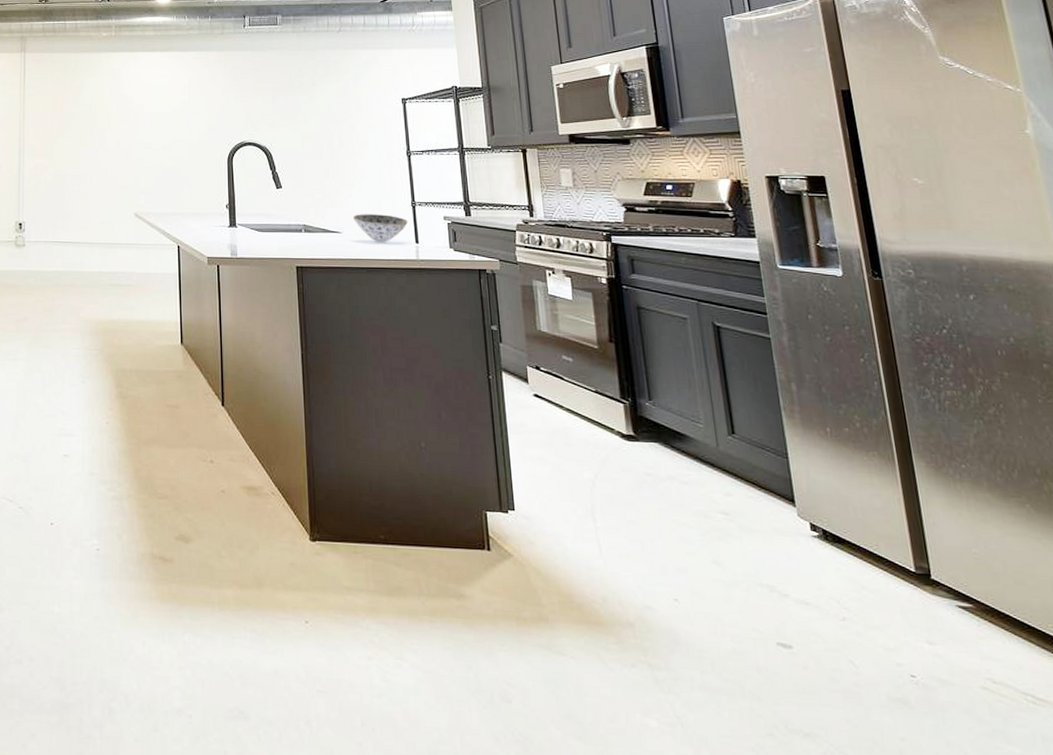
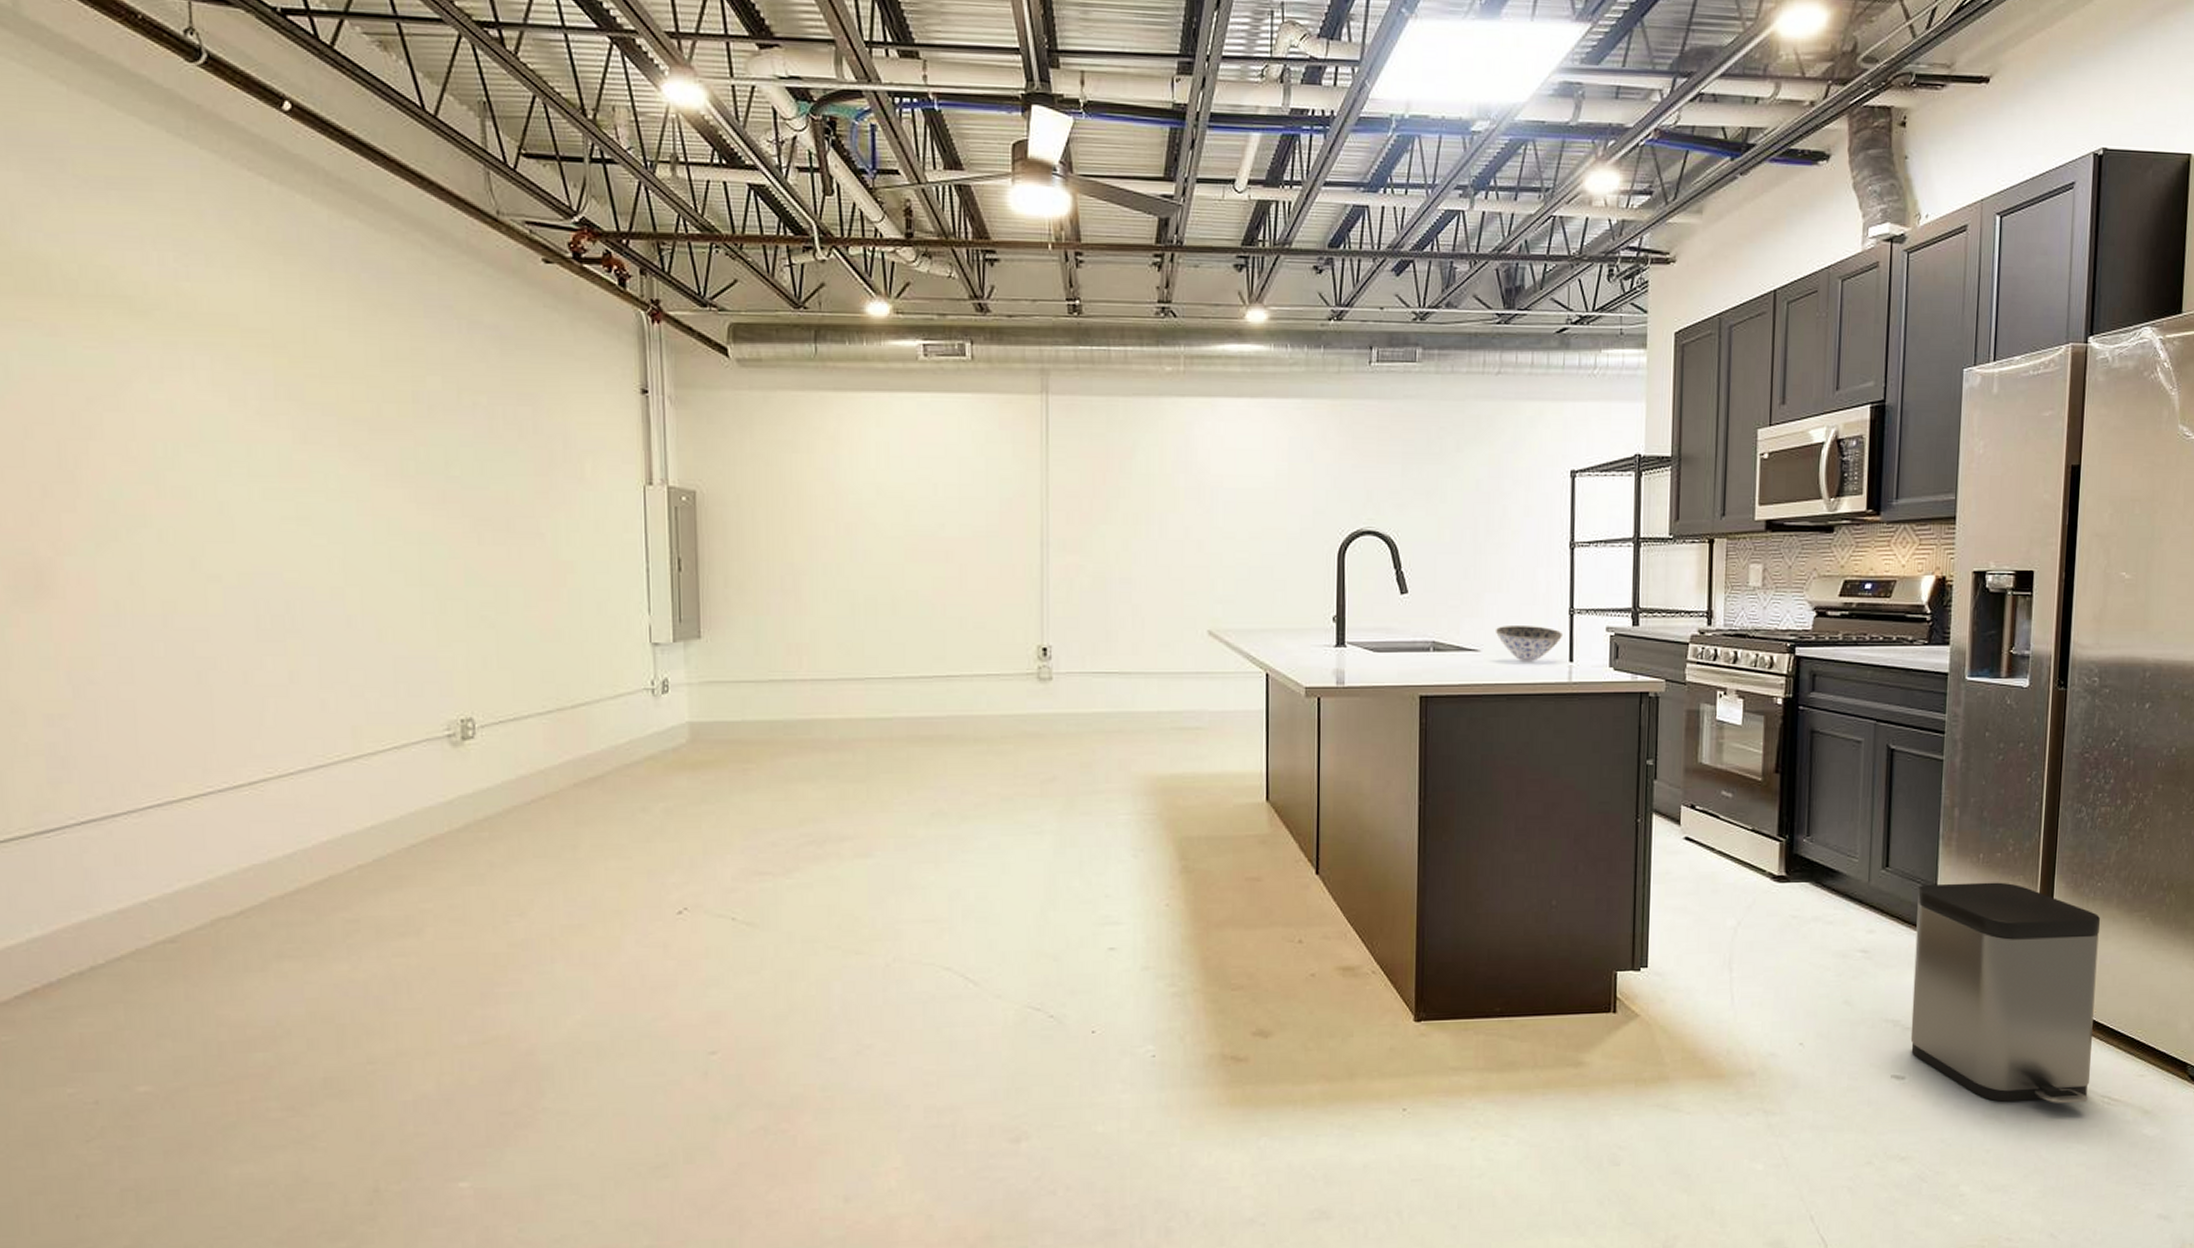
pedal bin: none [768,453,1007,697] -> present [1910,882,2101,1103]

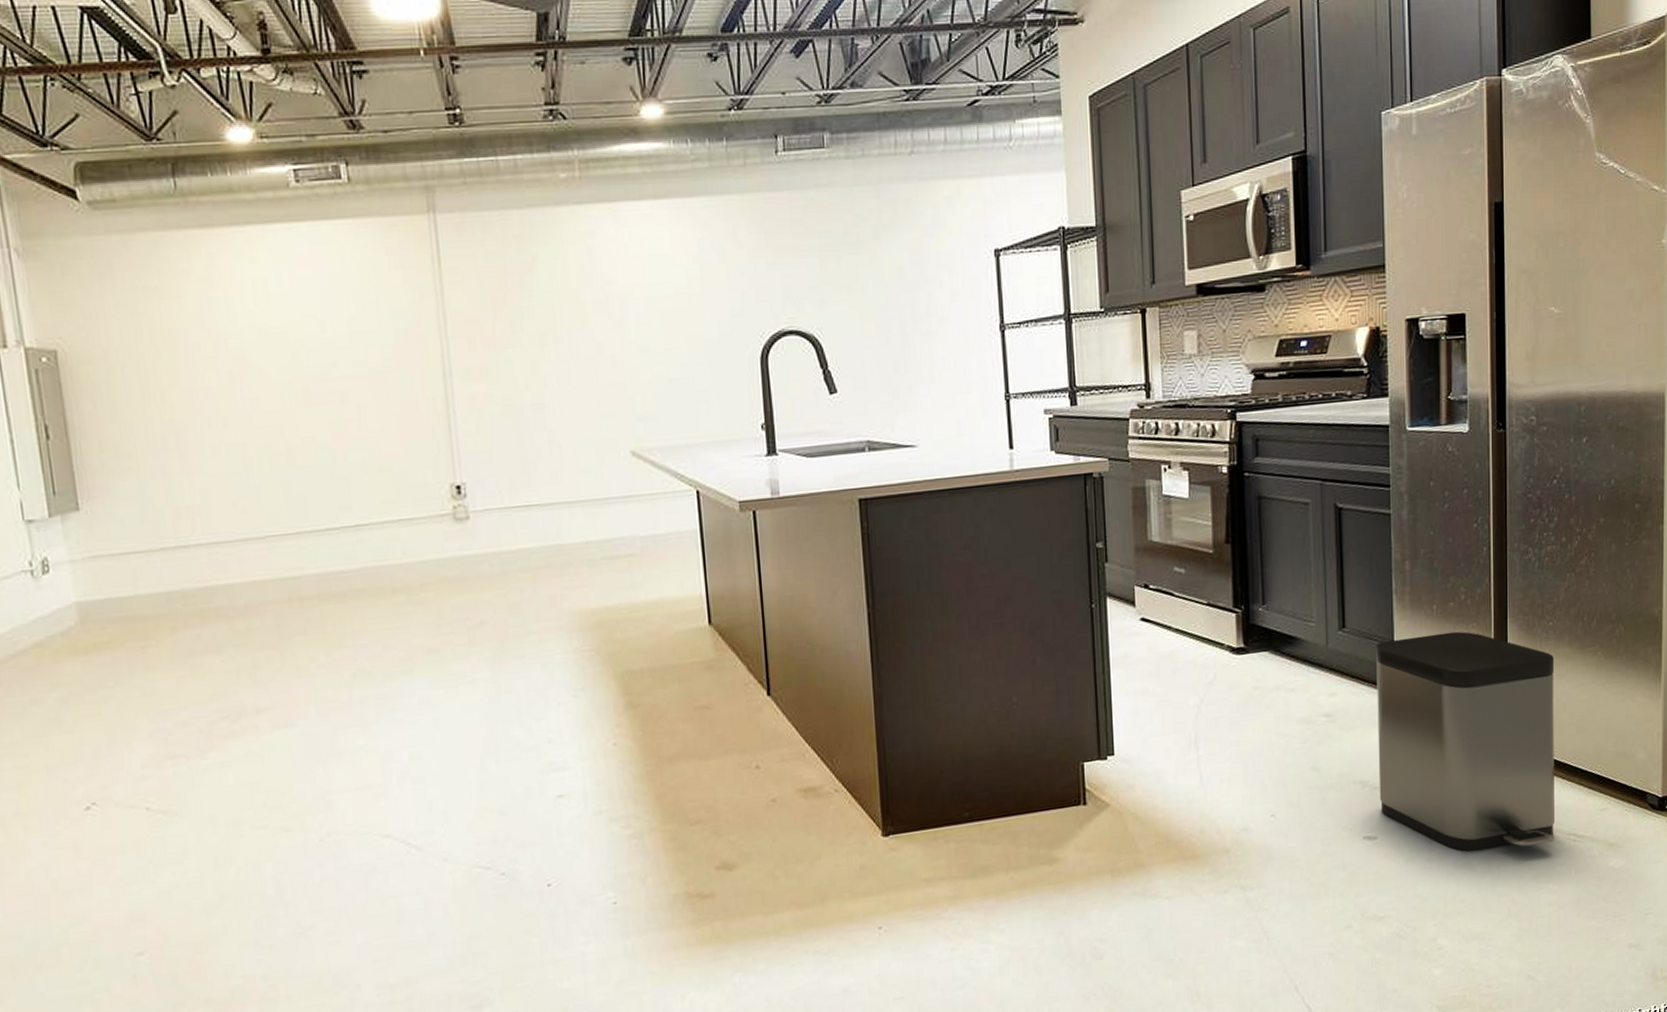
bowl: present [1496,626,1562,662] -> none [932,415,1000,453]

